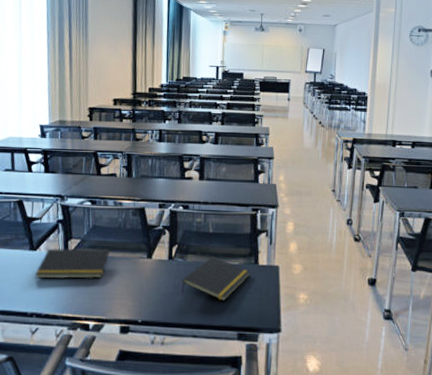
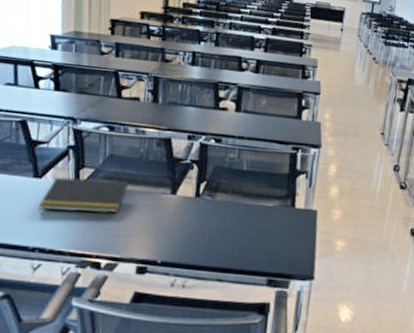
notepad: present [181,255,251,301] -> none [207,195,286,244]

